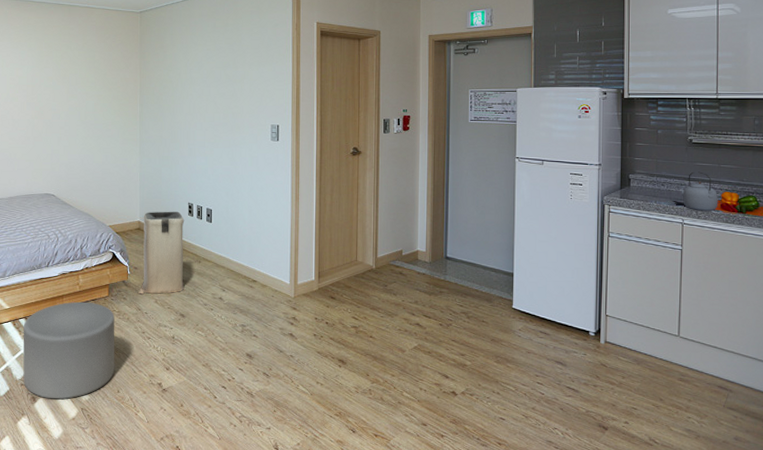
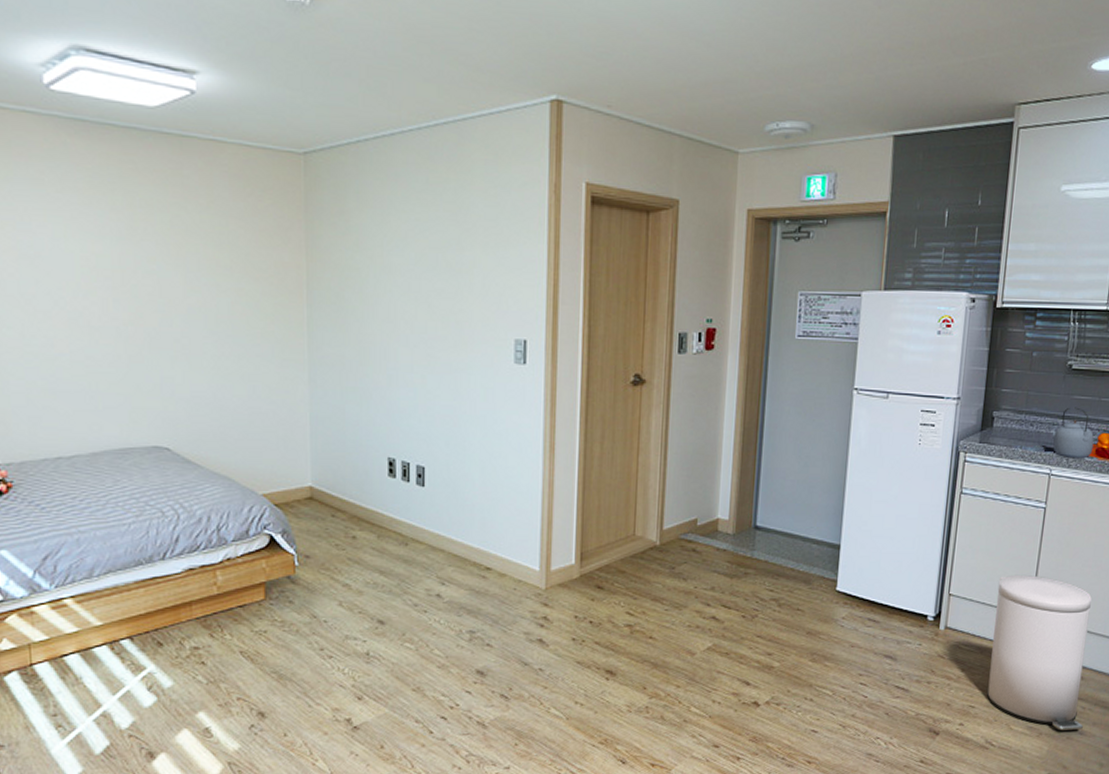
pouf: present [23,301,115,400] -> none [127,609,279,753]
laundry basket: present [137,211,185,295] -> none [311,470,383,595]
pedal bin: none [647,302,738,435] -> present [987,574,1092,730]

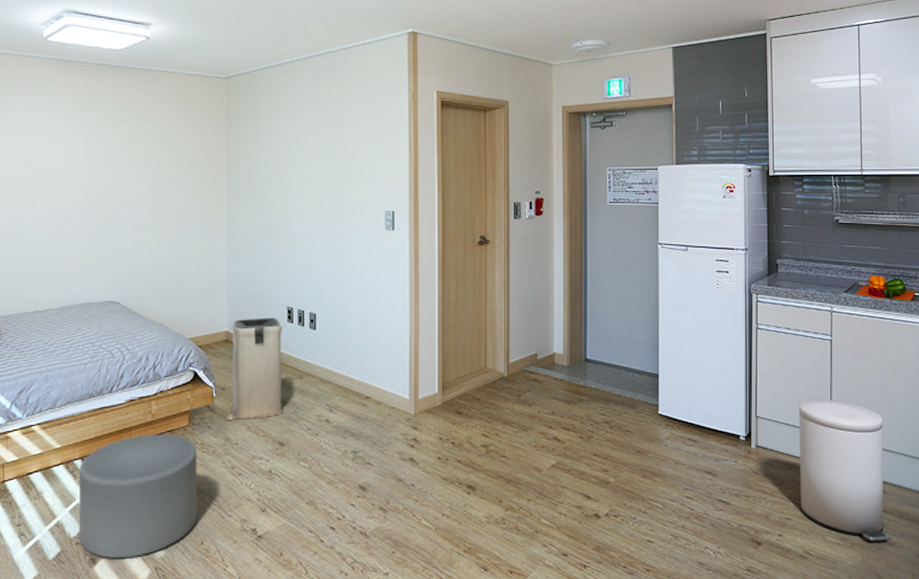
pouf: none [127,609,279,753] -> present [78,434,198,559]
laundry basket: none [311,470,383,595] -> present [225,317,283,421]
teakettle: present [1052,407,1095,459] -> none [829,254,866,298]

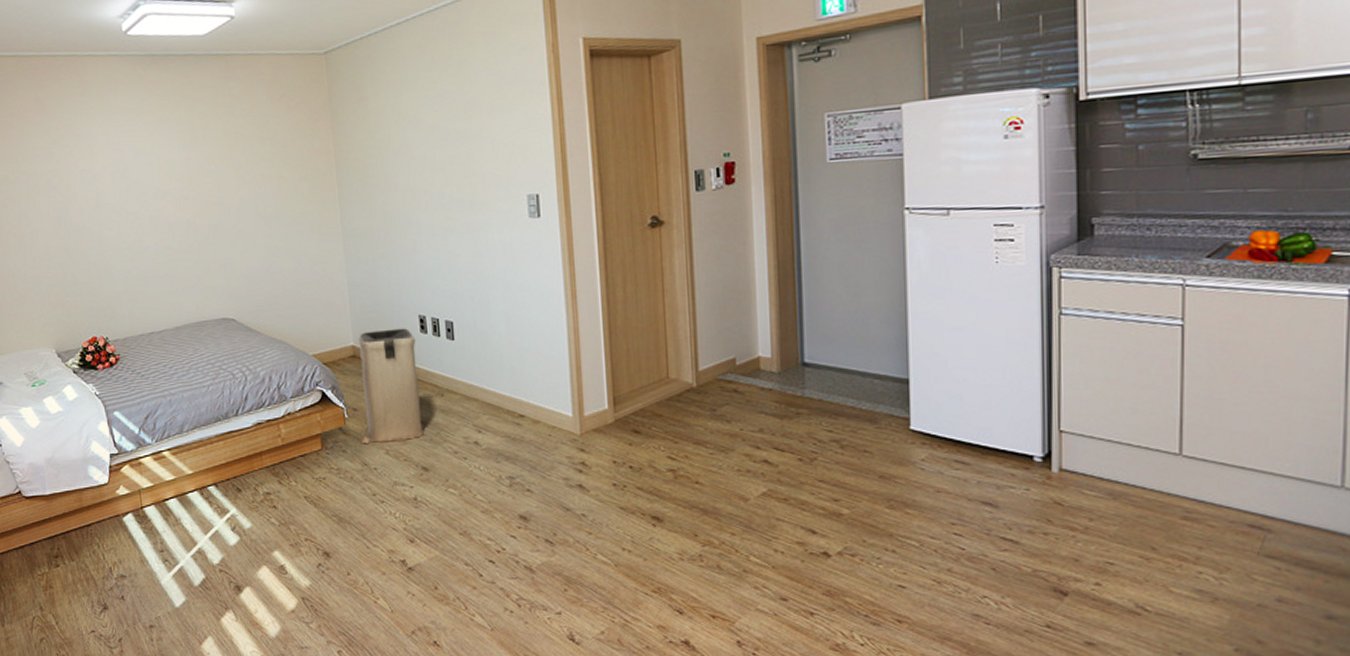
pouf: present [78,434,198,559] -> none [213,458,341,588]
pedal bin: present [798,398,892,541] -> none [1127,405,1282,596]

